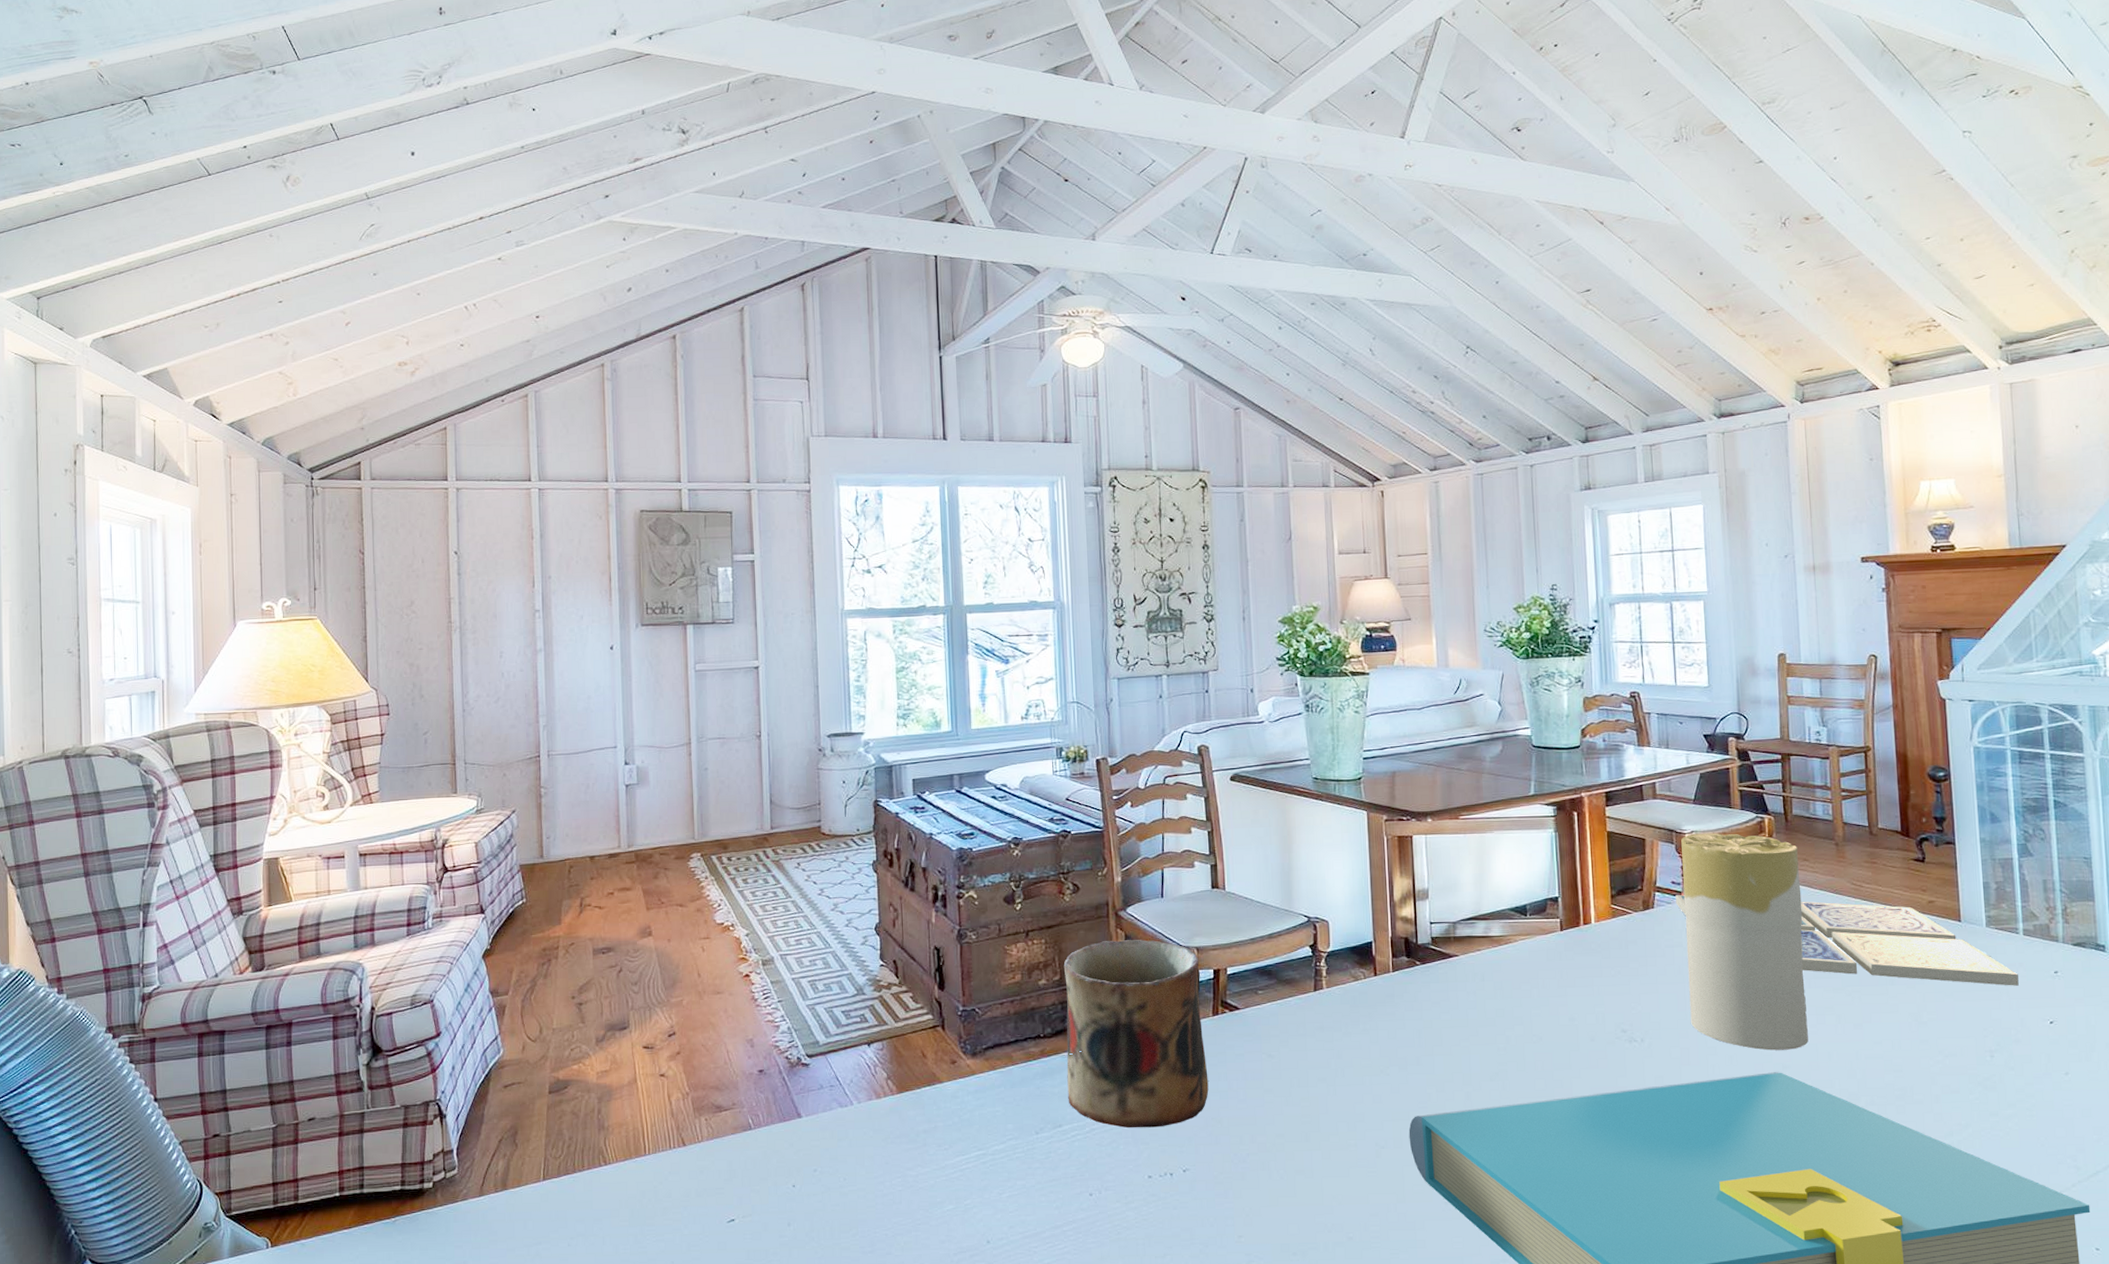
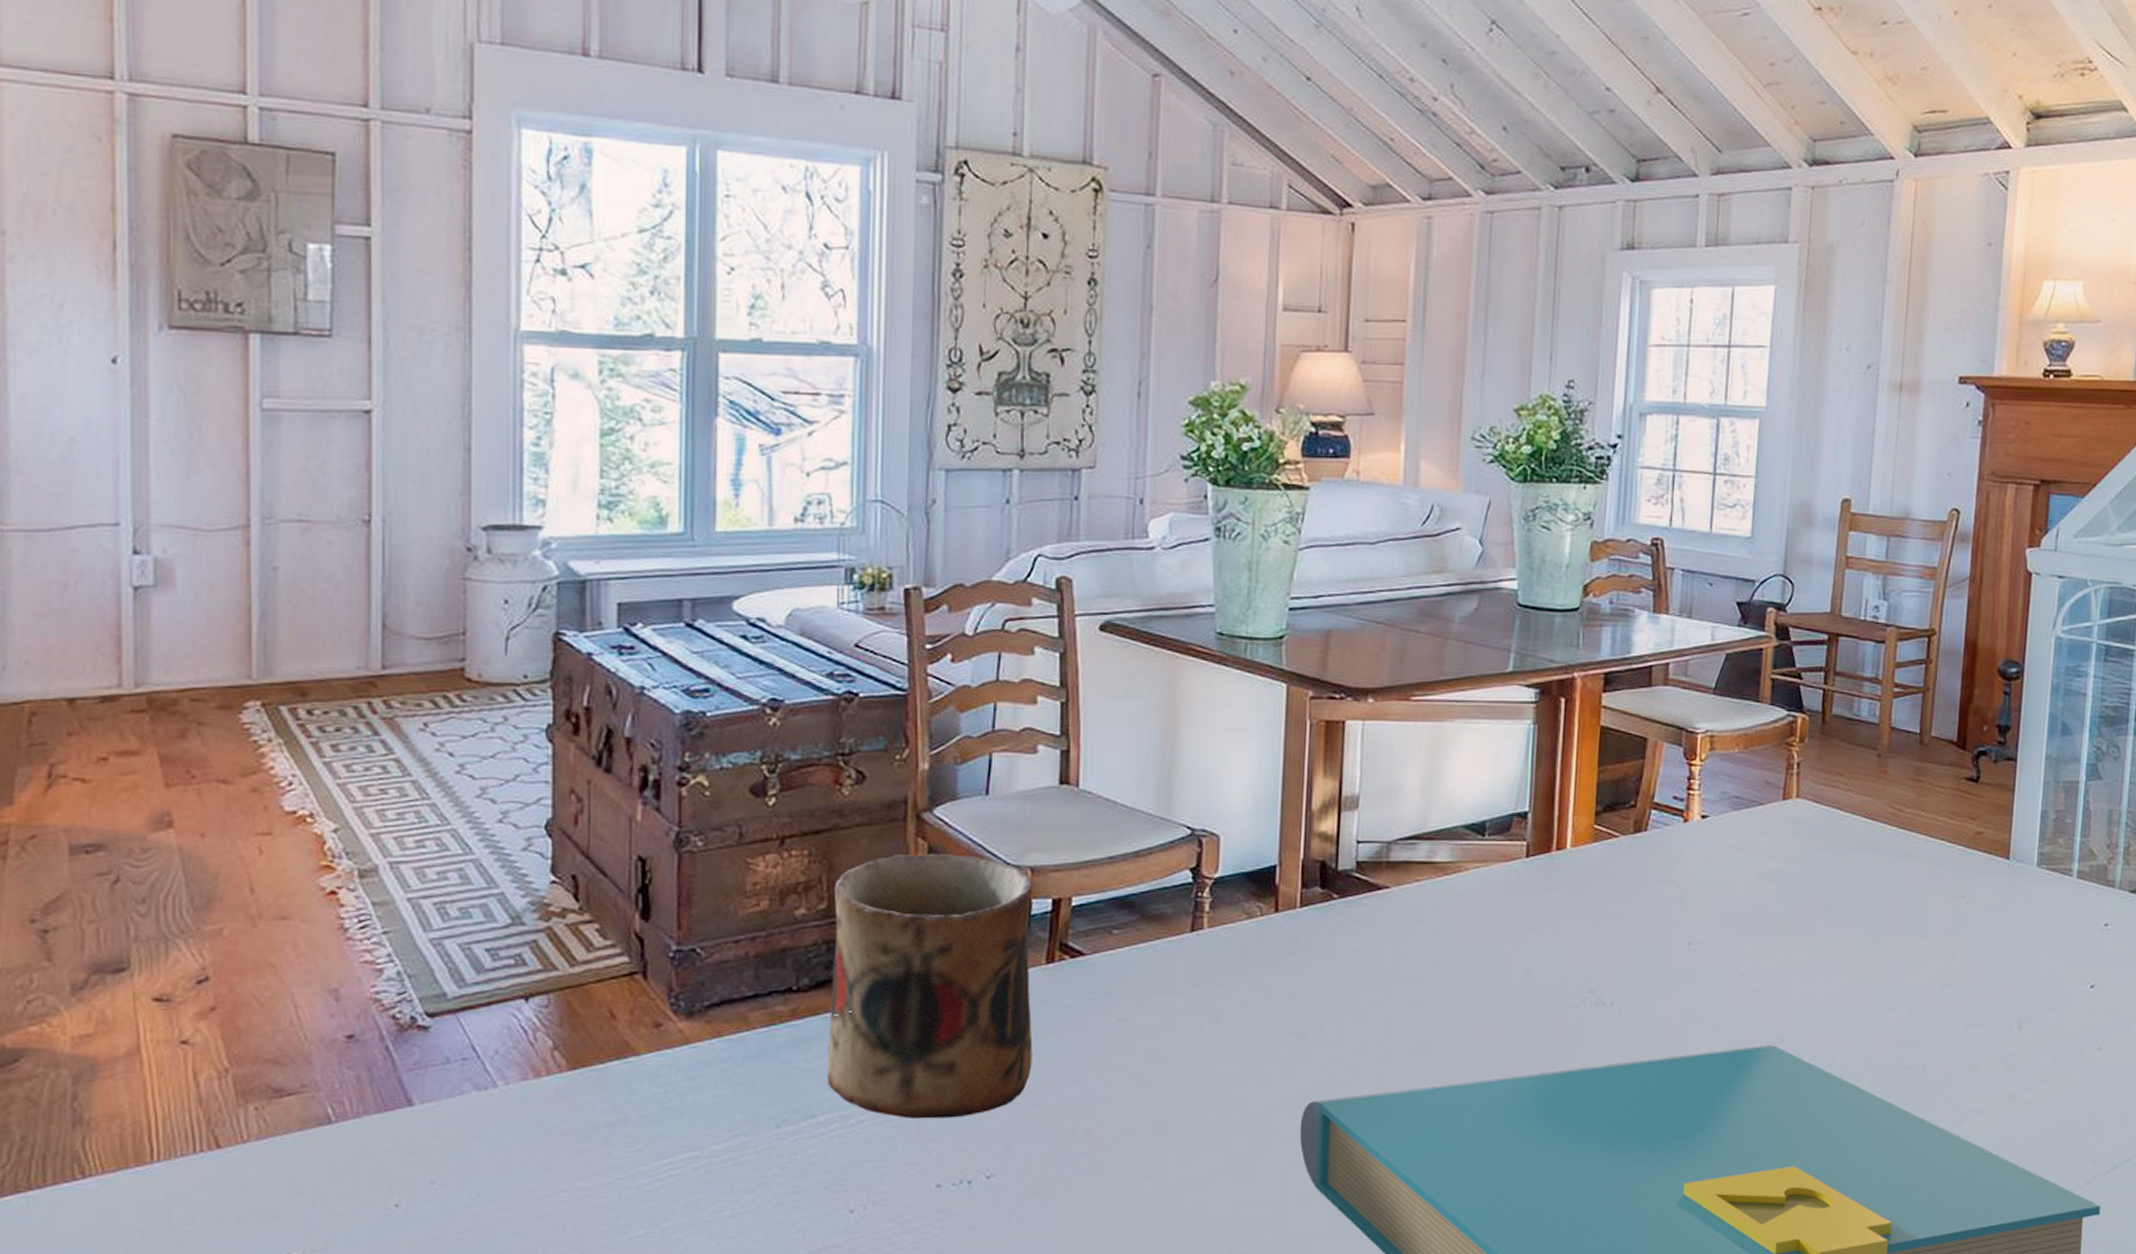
drink coaster: present [1675,894,2019,986] -> none [1675,813,2064,941]
candle: present [1681,833,1808,1051] -> none [1675,734,1832,1018]

